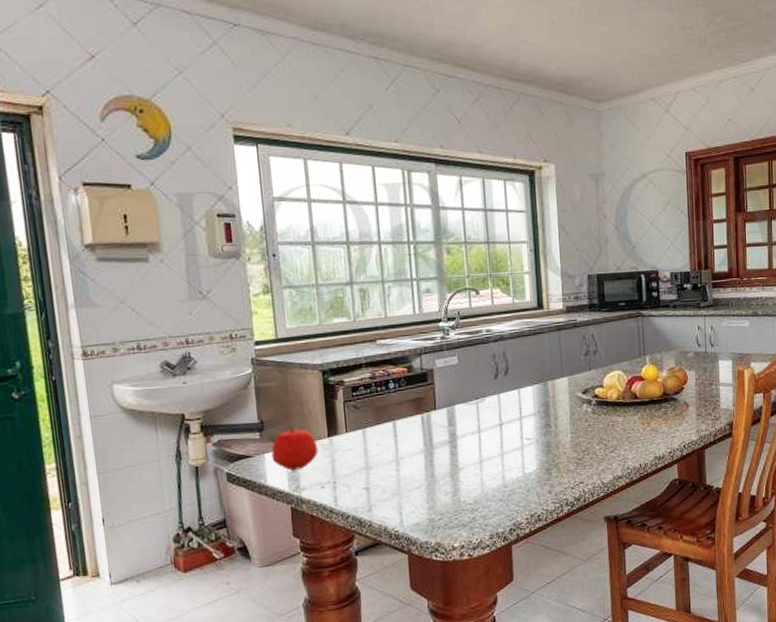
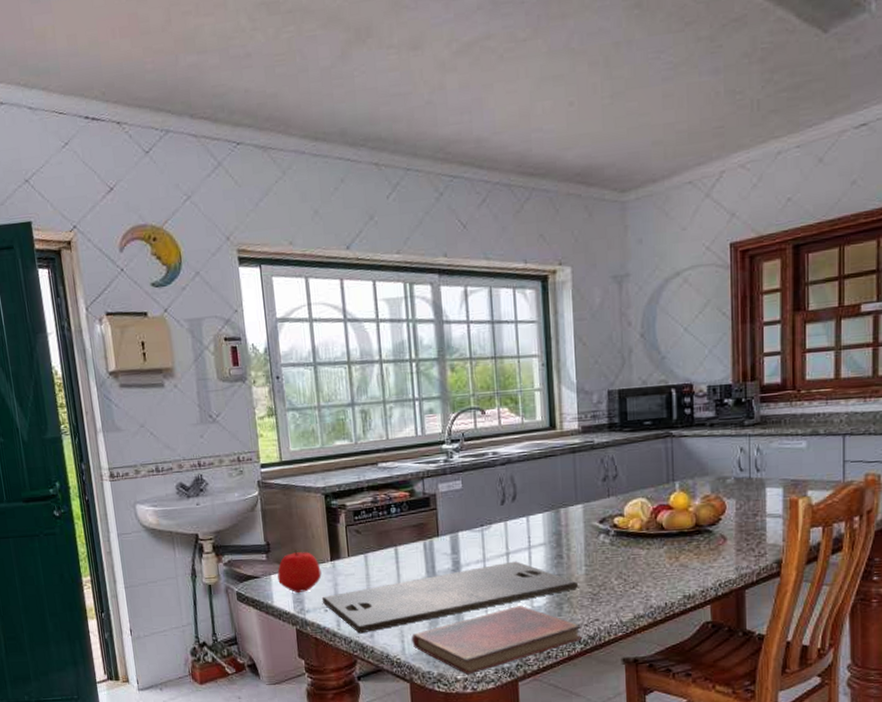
cutting board: none [318,431,564,509] -> present [321,561,578,634]
diary: none [409,472,569,542] -> present [411,605,582,675]

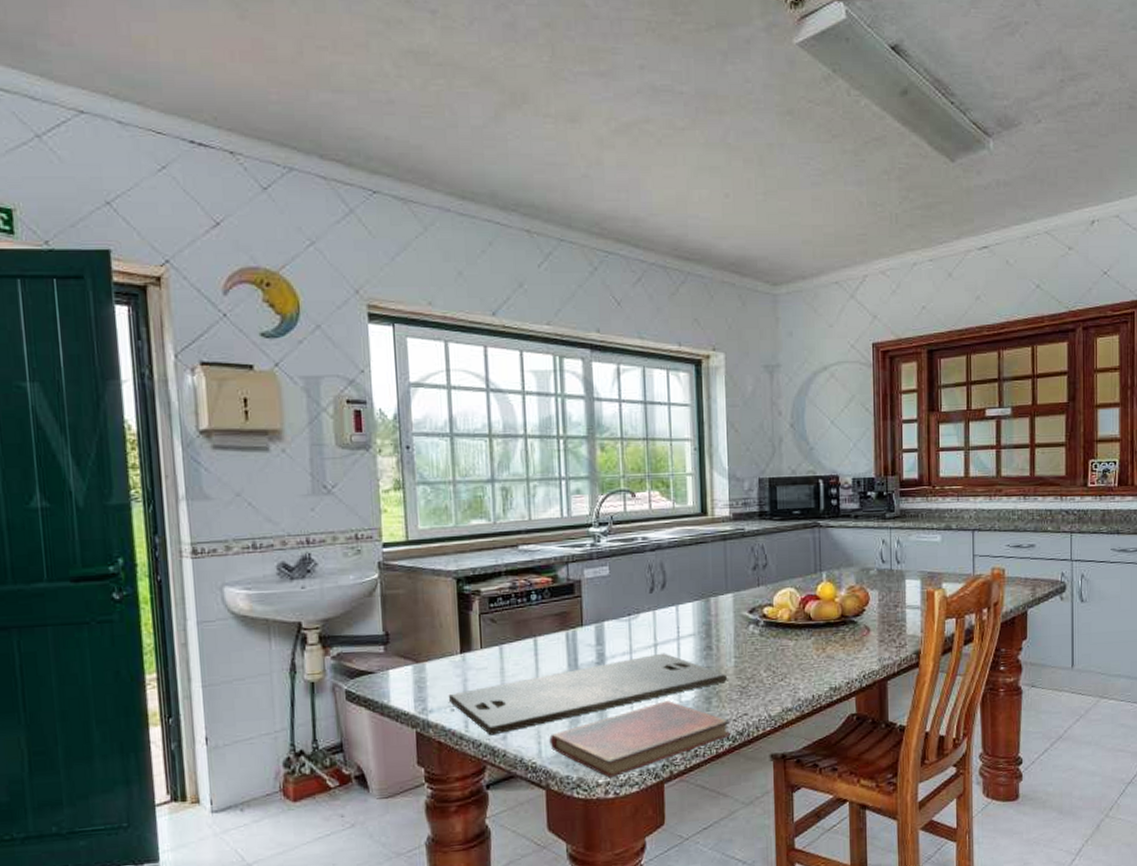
apple: present [277,550,322,594] -> none [396,641,449,691]

